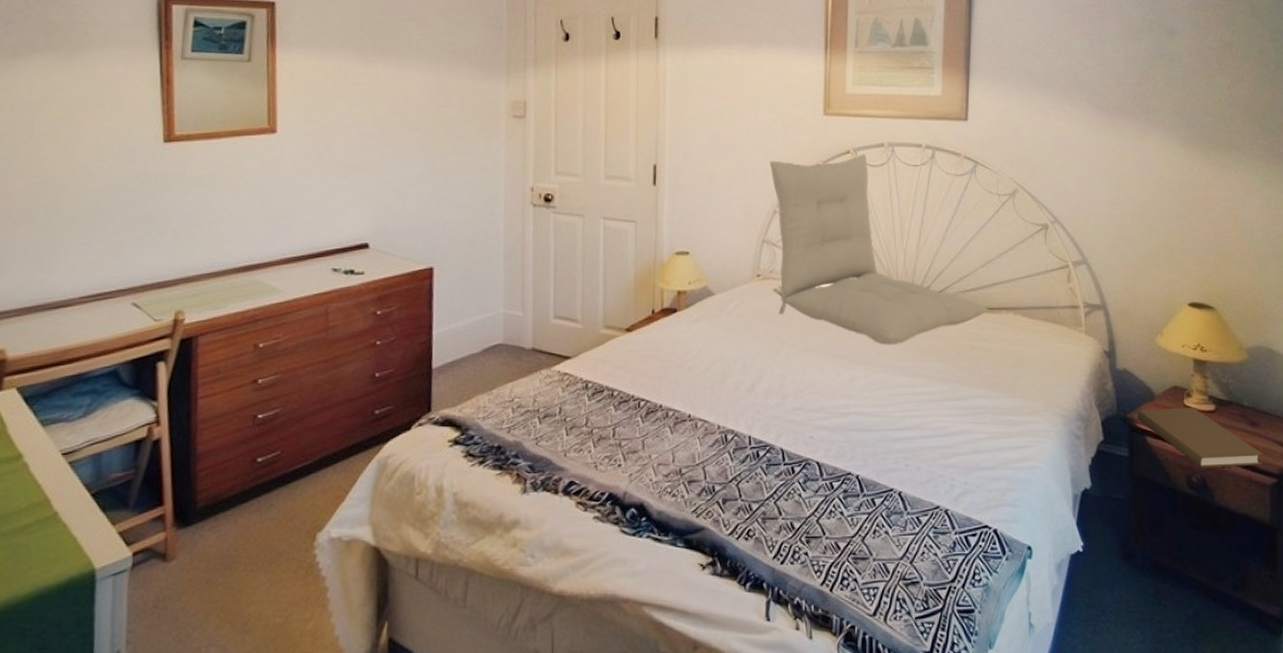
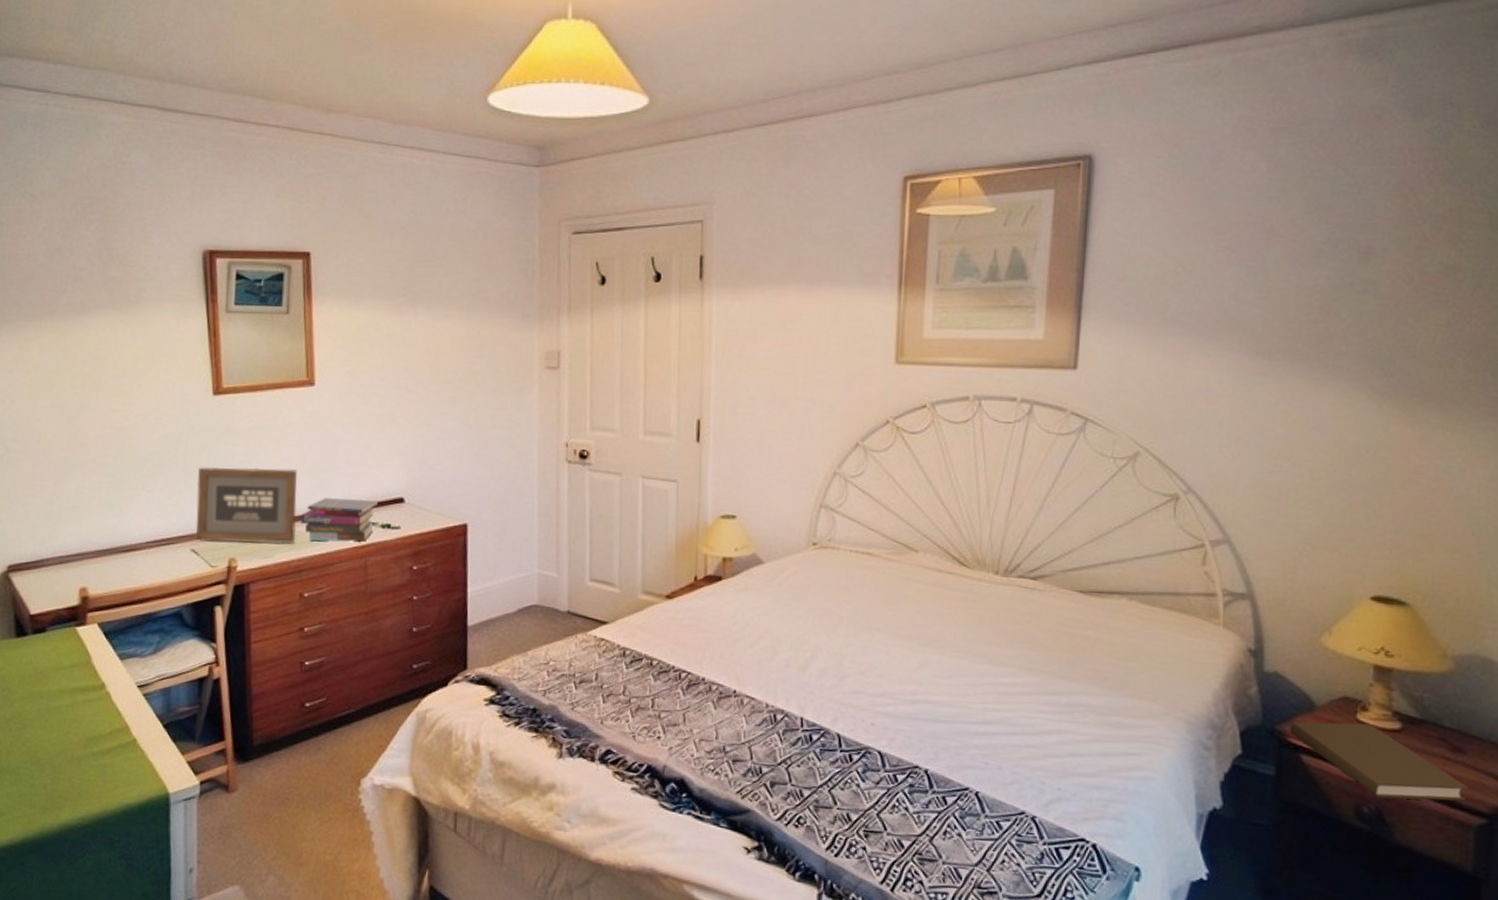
picture frame: none [138,216,255,294] -> present [195,466,297,543]
books: none [257,245,341,290] -> present [300,498,378,542]
seat cushion: present [769,154,989,345] -> none [829,409,1096,628]

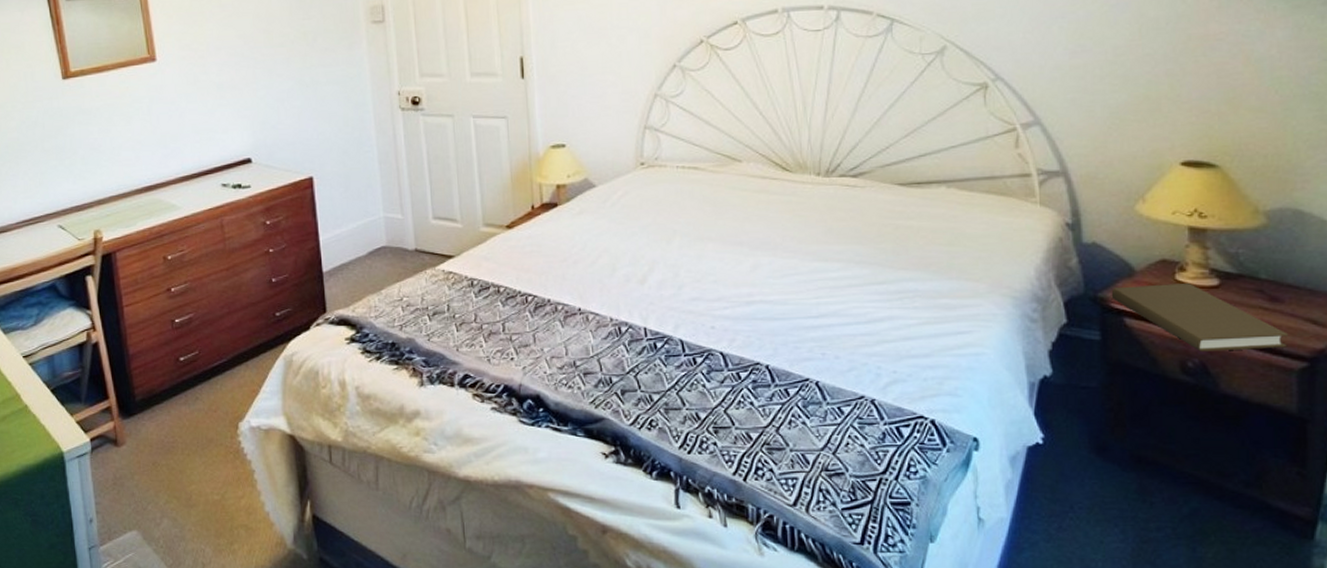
picture frame: present [195,466,297,543] -> none [56,142,155,217]
books: present [300,498,378,542] -> none [156,164,227,207]

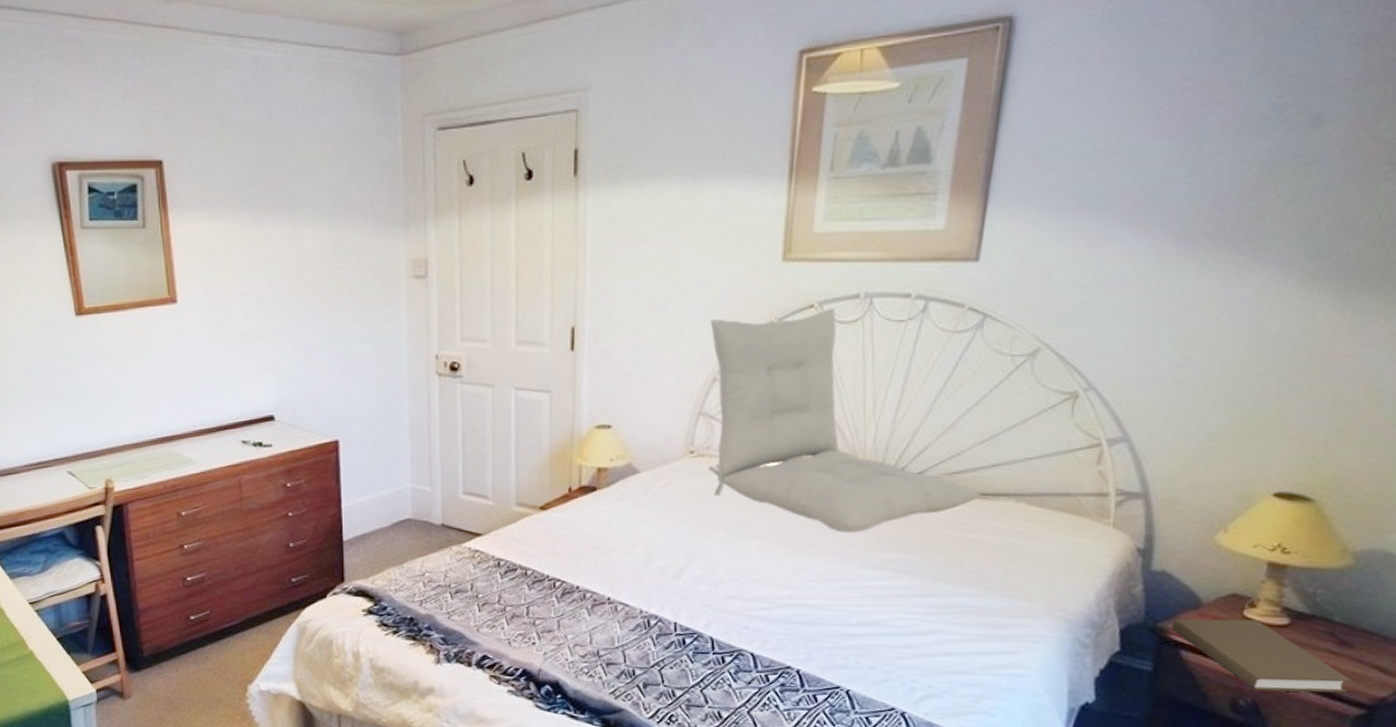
seat cushion: none [645,23,915,229] -> present [708,308,982,533]

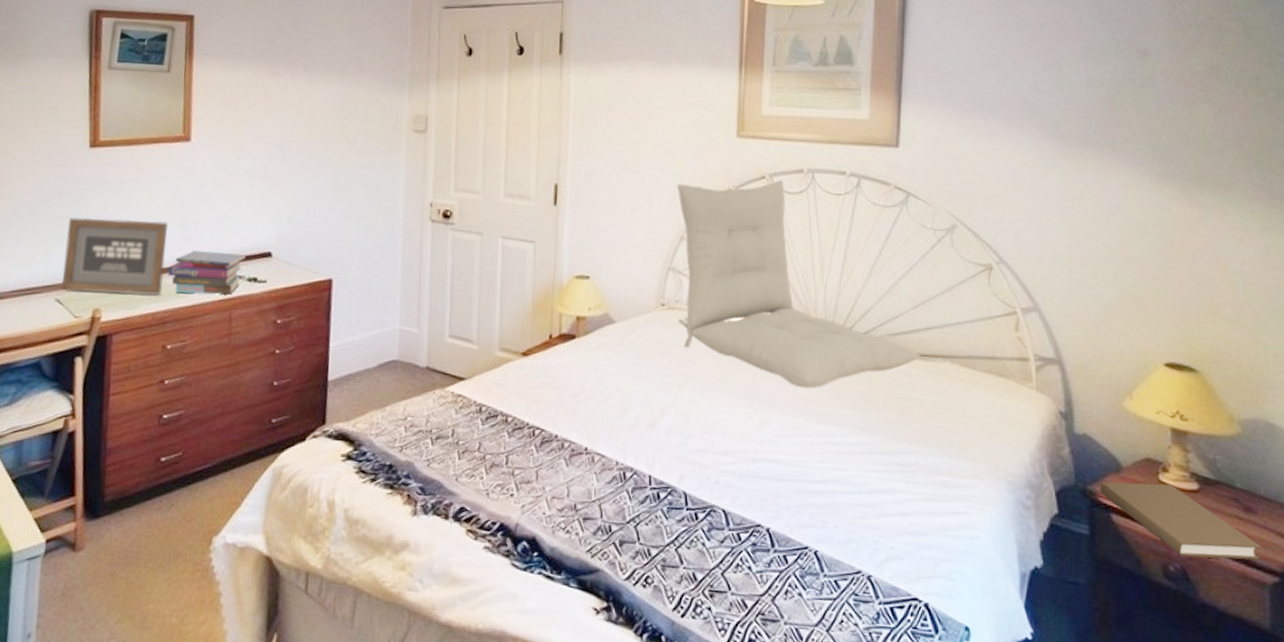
picture frame: none [67,389,170,464] -> present [61,217,168,295]
books: none [172,418,248,462] -> present [168,251,246,295]

